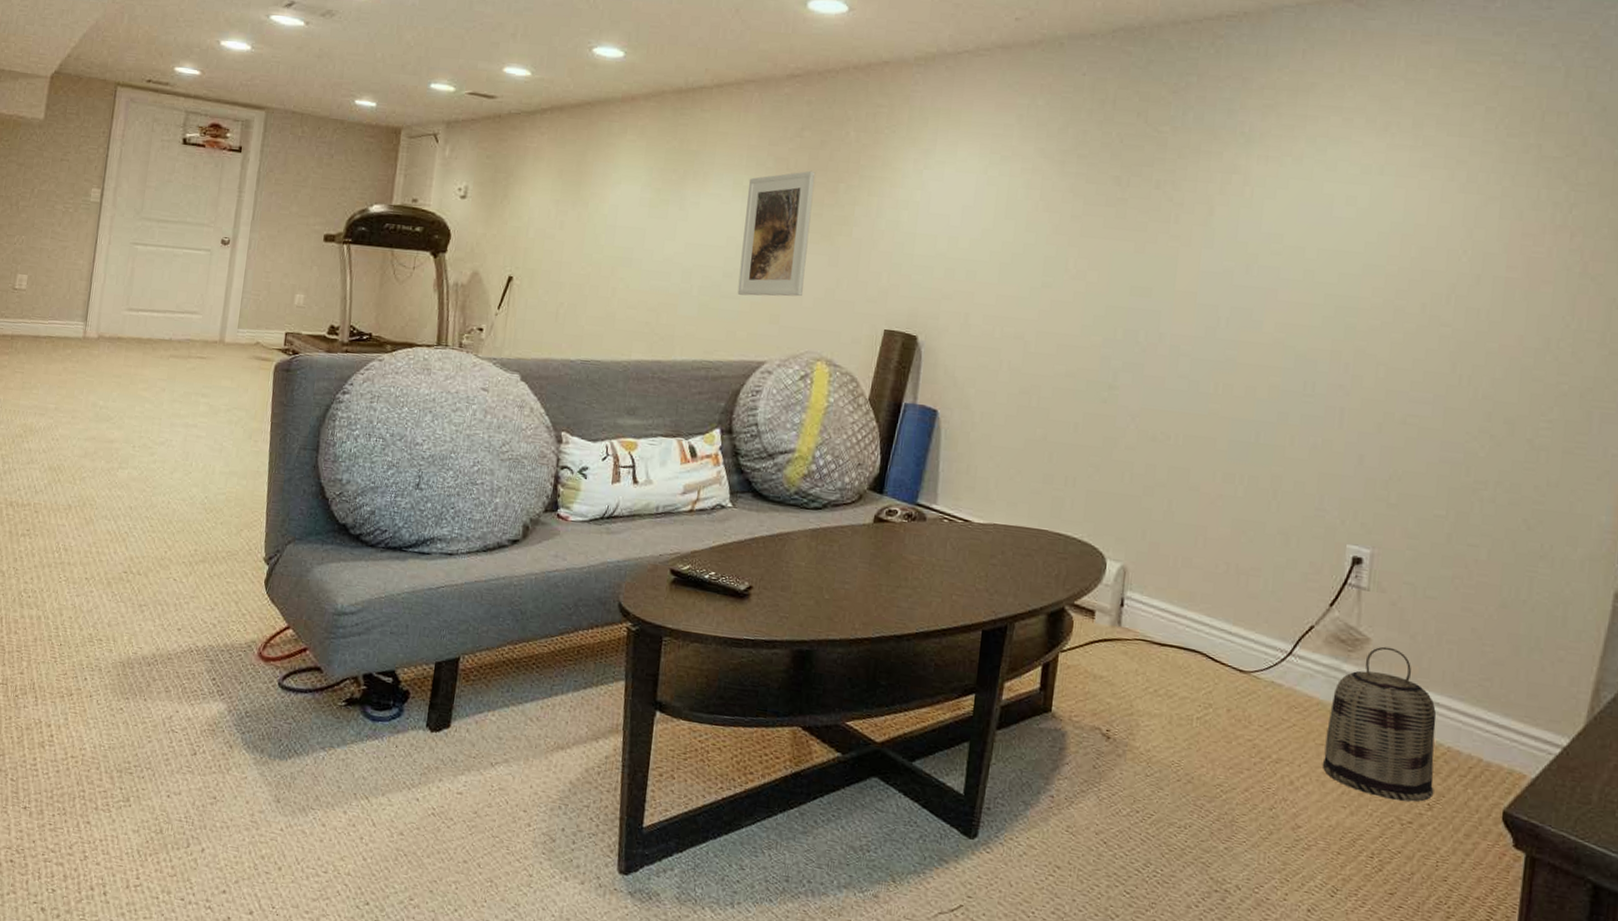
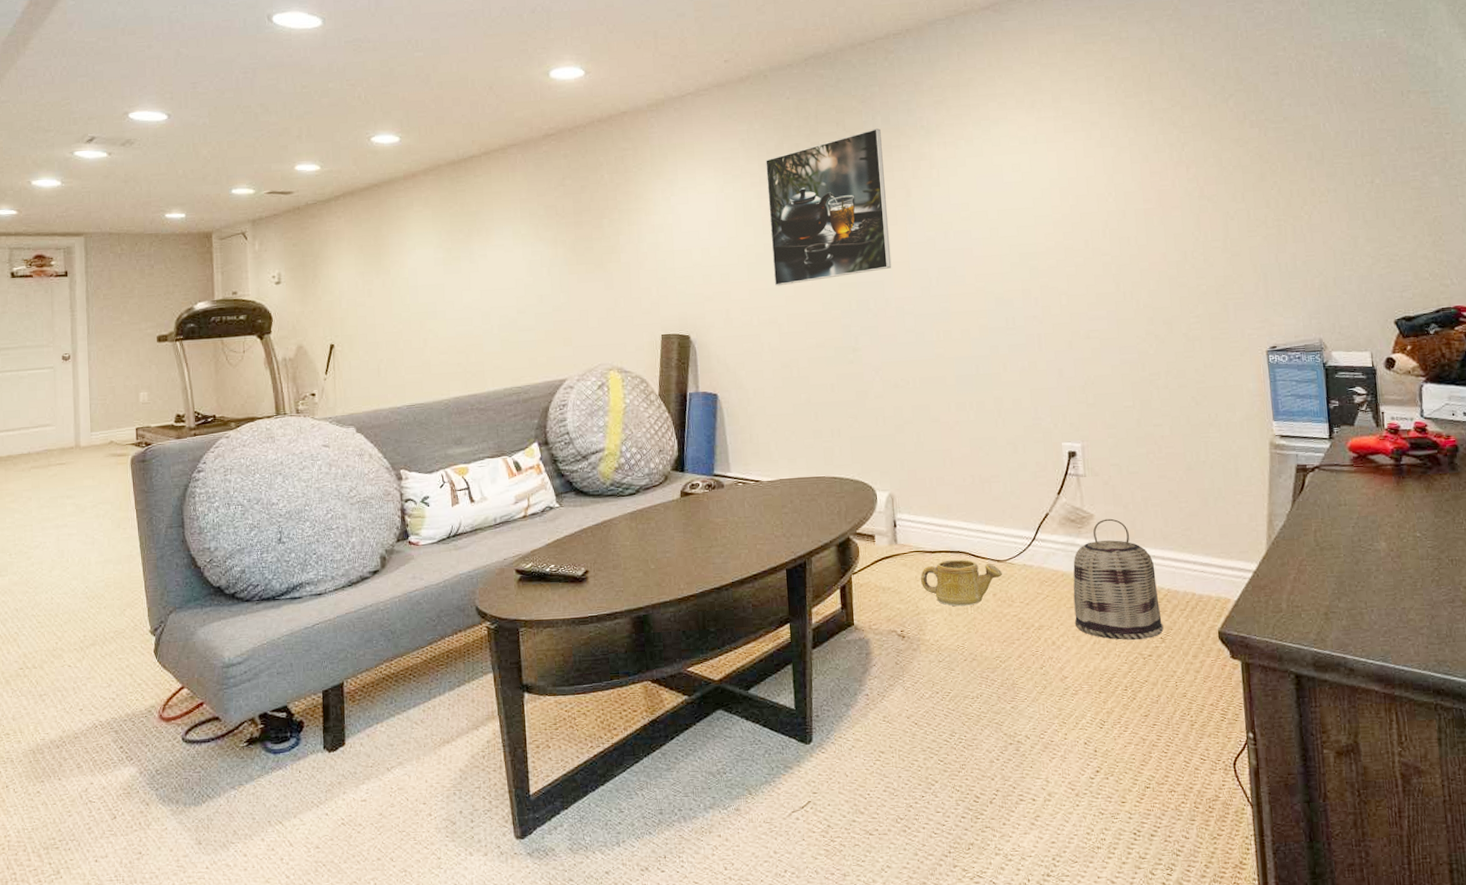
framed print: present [737,170,816,297] -> none [525,212,587,326]
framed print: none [1028,126,1190,298] -> present [766,128,892,286]
watering can: none [1141,657,1244,717] -> present [920,559,1003,607]

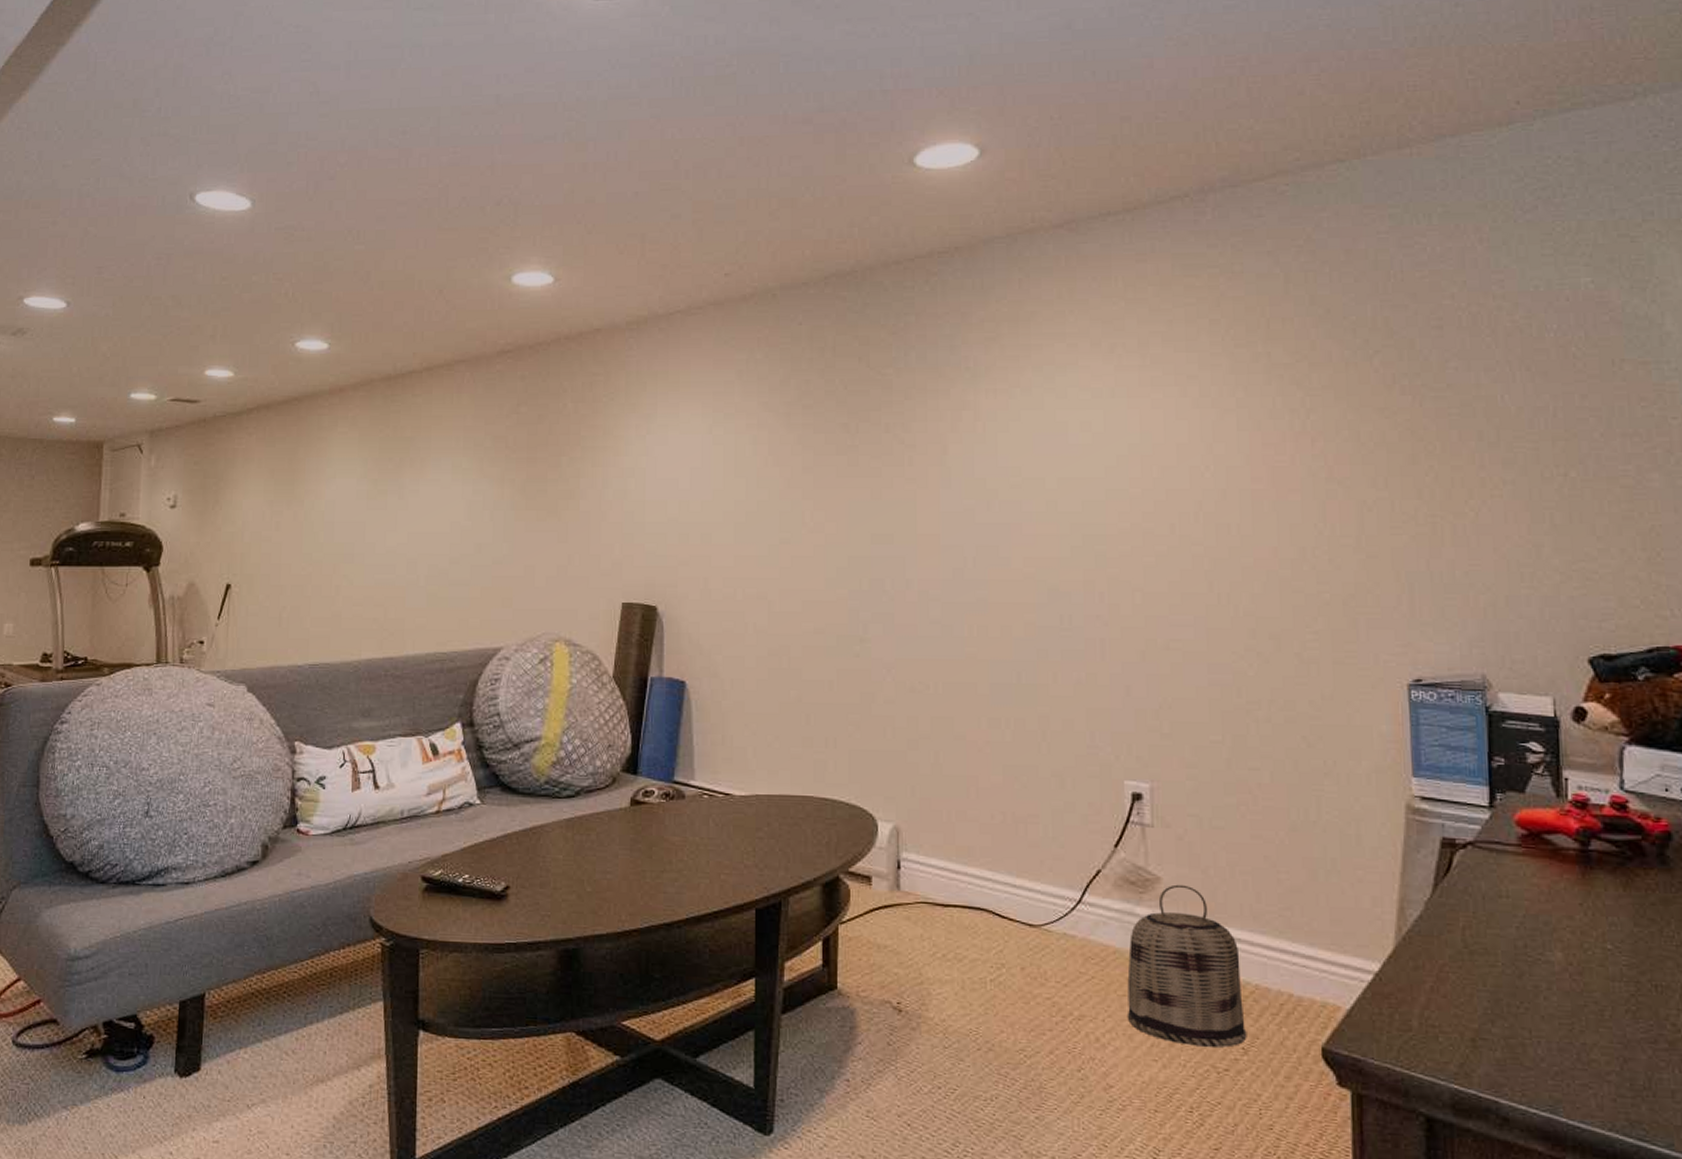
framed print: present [766,128,892,286] -> none [766,367,917,554]
watering can: present [920,559,1003,607] -> none [926,917,1036,980]

